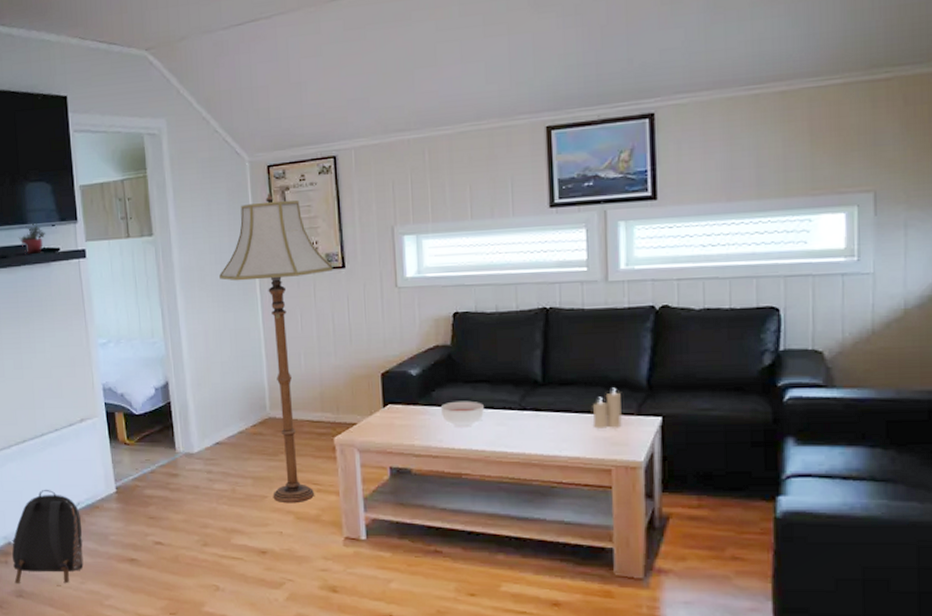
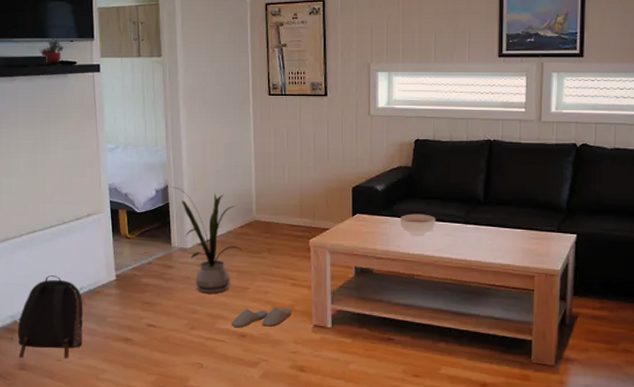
house plant: none [173,383,257,505] -> present [172,186,243,294]
floor lamp: present [219,193,333,502] -> none [218,27,317,294]
slippers: none [249,518,318,542] -> present [231,308,292,327]
candle: present [592,387,622,430] -> none [522,209,546,243]

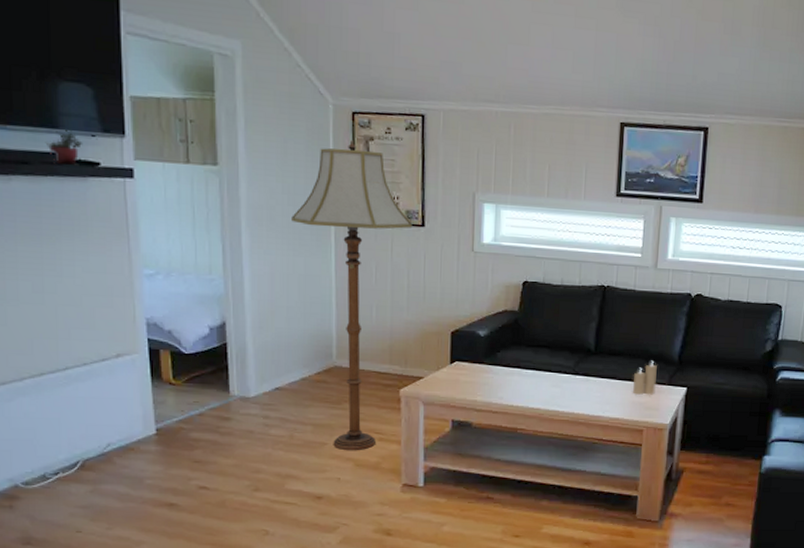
backpack: present [18,274,84,359] -> none [19,428,112,530]
house plant: present [172,186,243,294] -> none [231,324,319,451]
floor lamp: none [218,27,317,294] -> present [292,140,413,450]
slippers: present [231,308,292,327] -> none [304,465,377,488]
bowl: present [400,214,435,237] -> none [503,362,542,388]
candle: none [522,209,546,243] -> present [632,360,657,396]

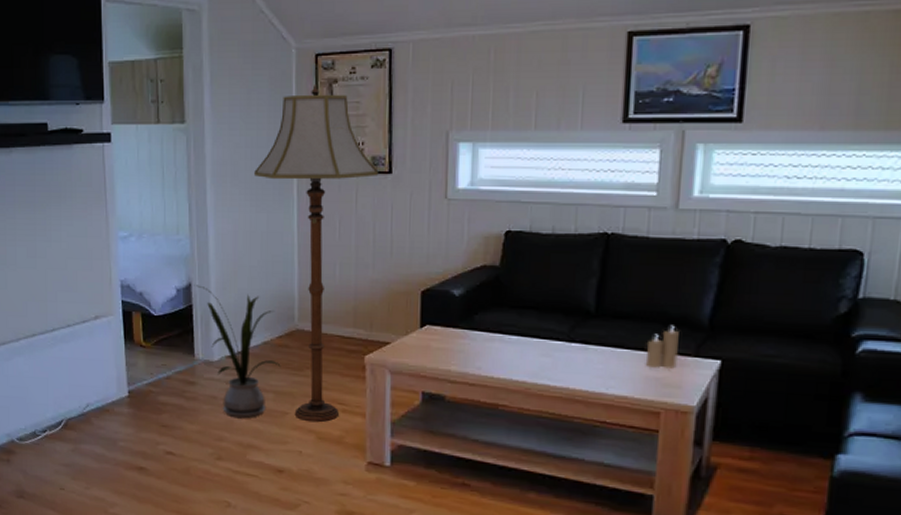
succulent plant: present [45,130,83,166] -> none [38,101,69,135]
house plant: none [231,324,319,451] -> present [196,285,281,419]

